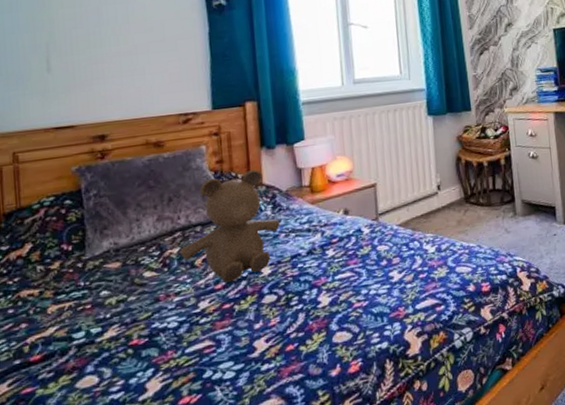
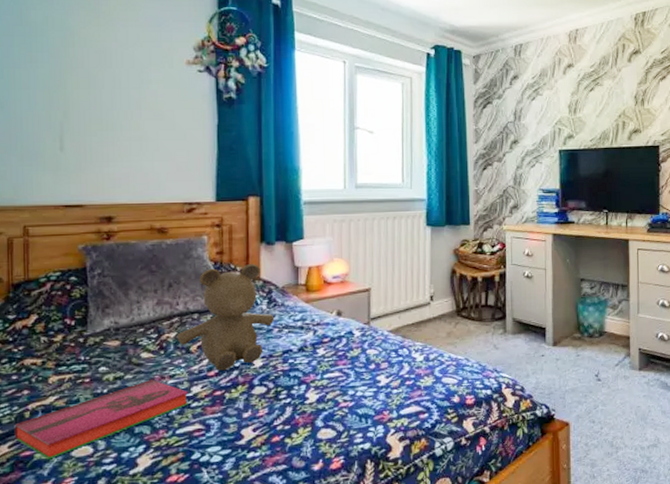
hardback book: none [13,298,196,395] -> present [14,379,188,460]

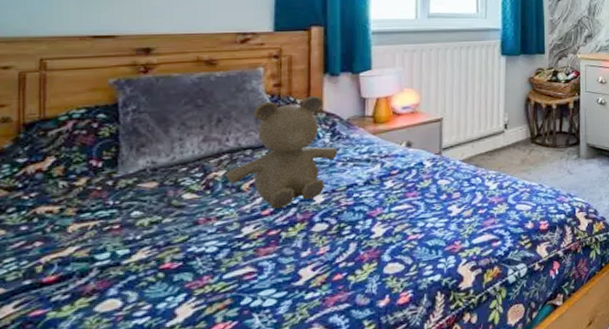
hardback book: present [14,379,188,460] -> none [22,221,238,318]

